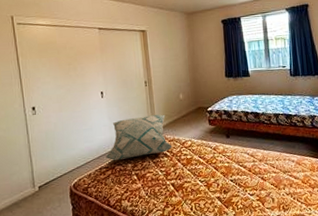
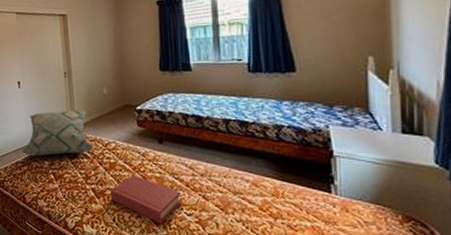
hardback book: none [187,167,246,206] -> present [109,175,182,224]

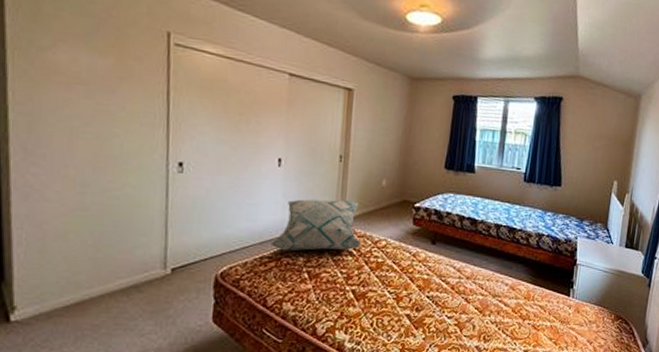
hardback book: present [109,175,182,224] -> none [371,276,446,327]

